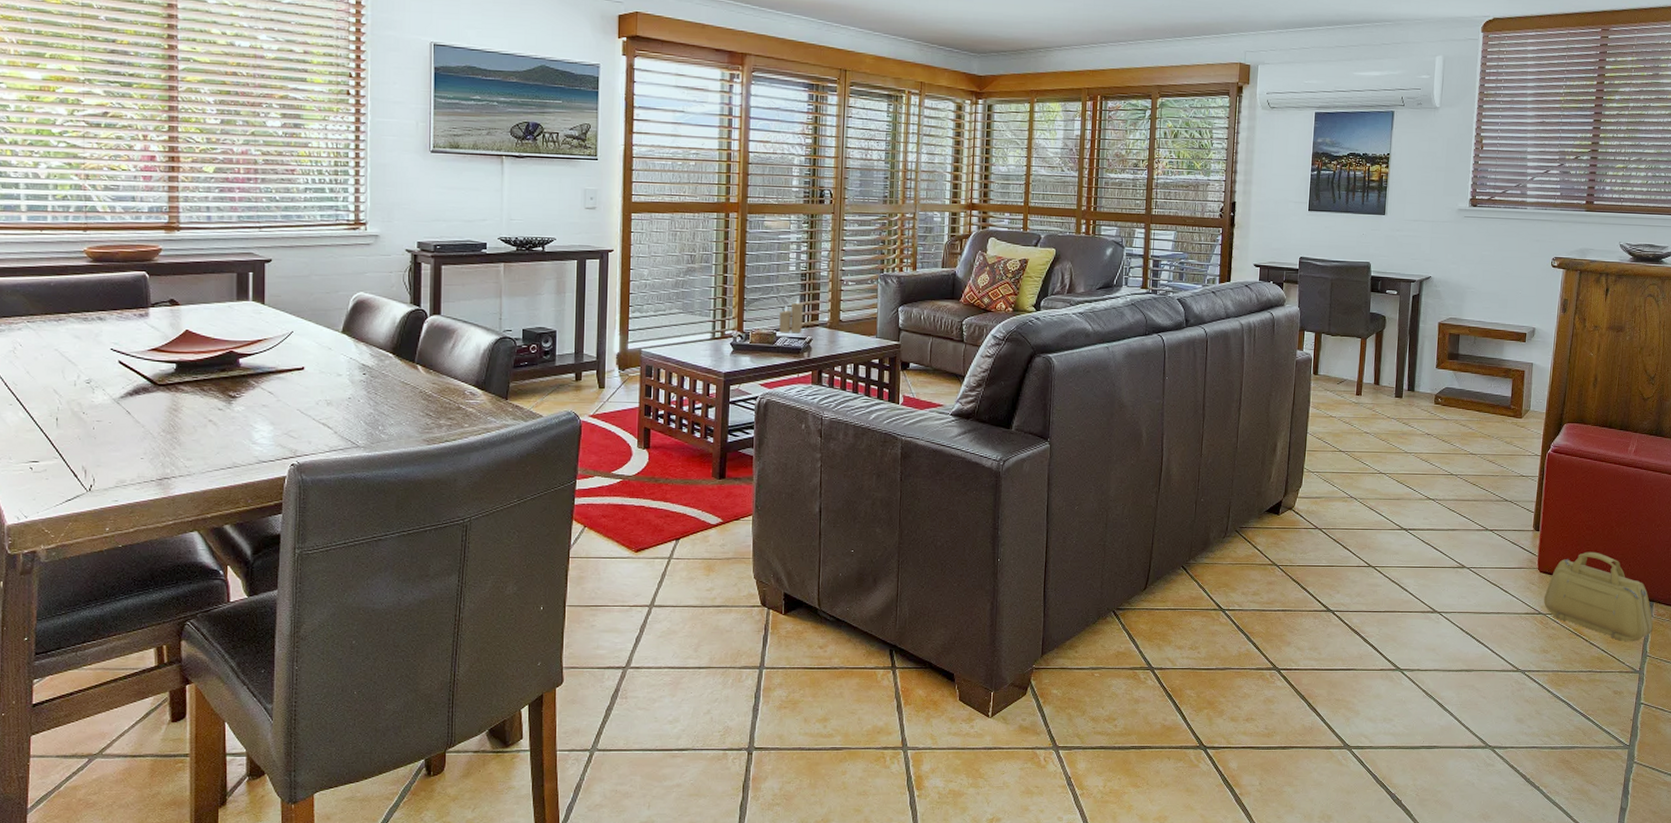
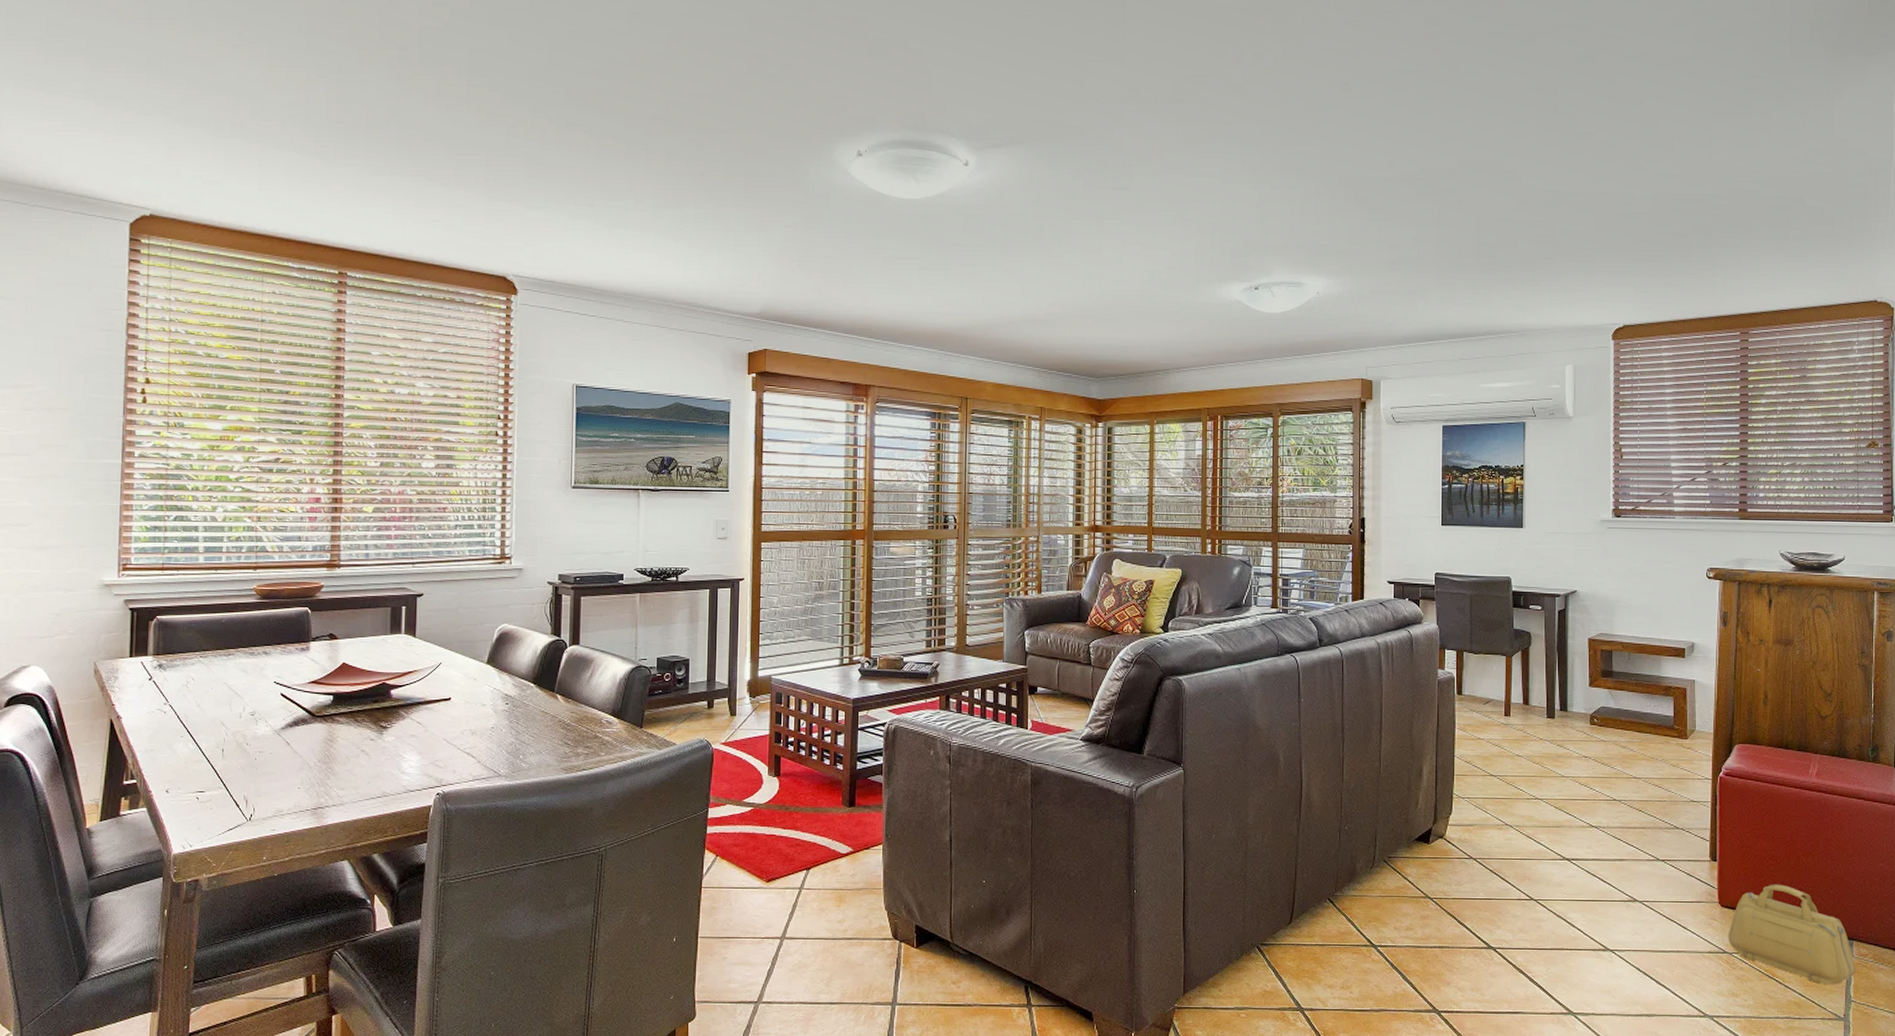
candle: present [779,298,803,334] -> none [906,623,929,659]

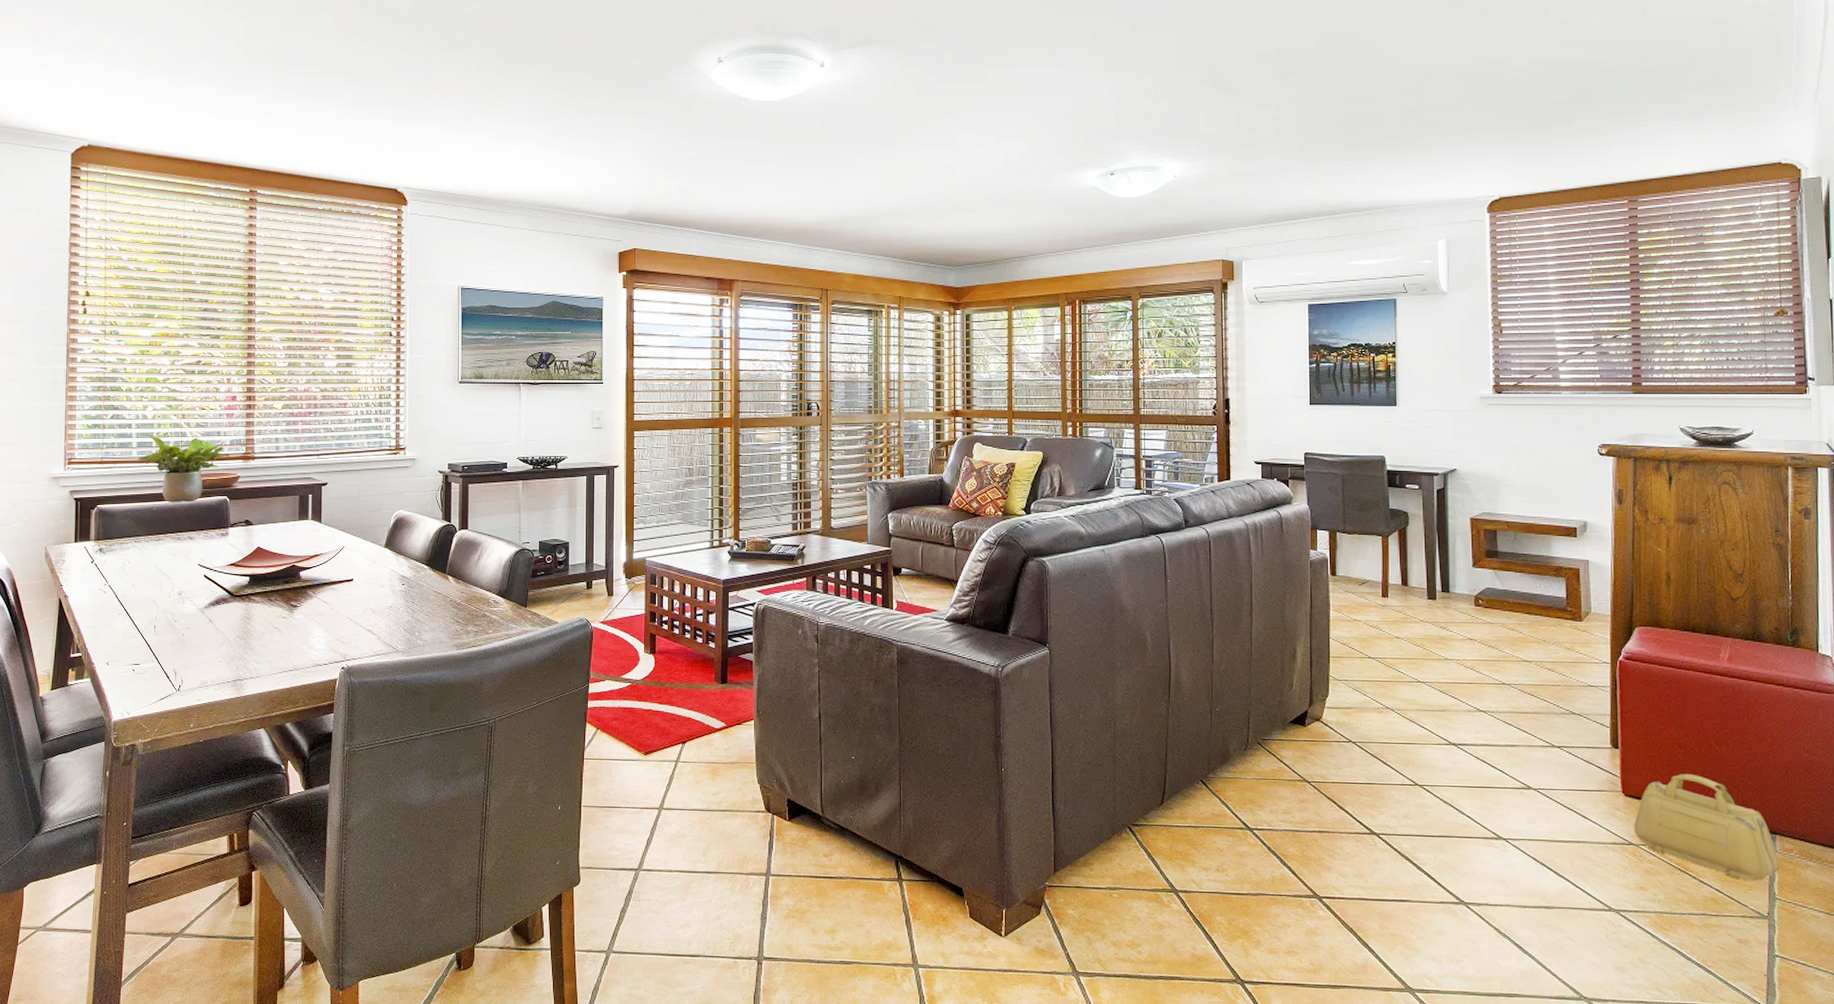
potted plant: none [204,539,313,614] -> present [137,435,230,503]

